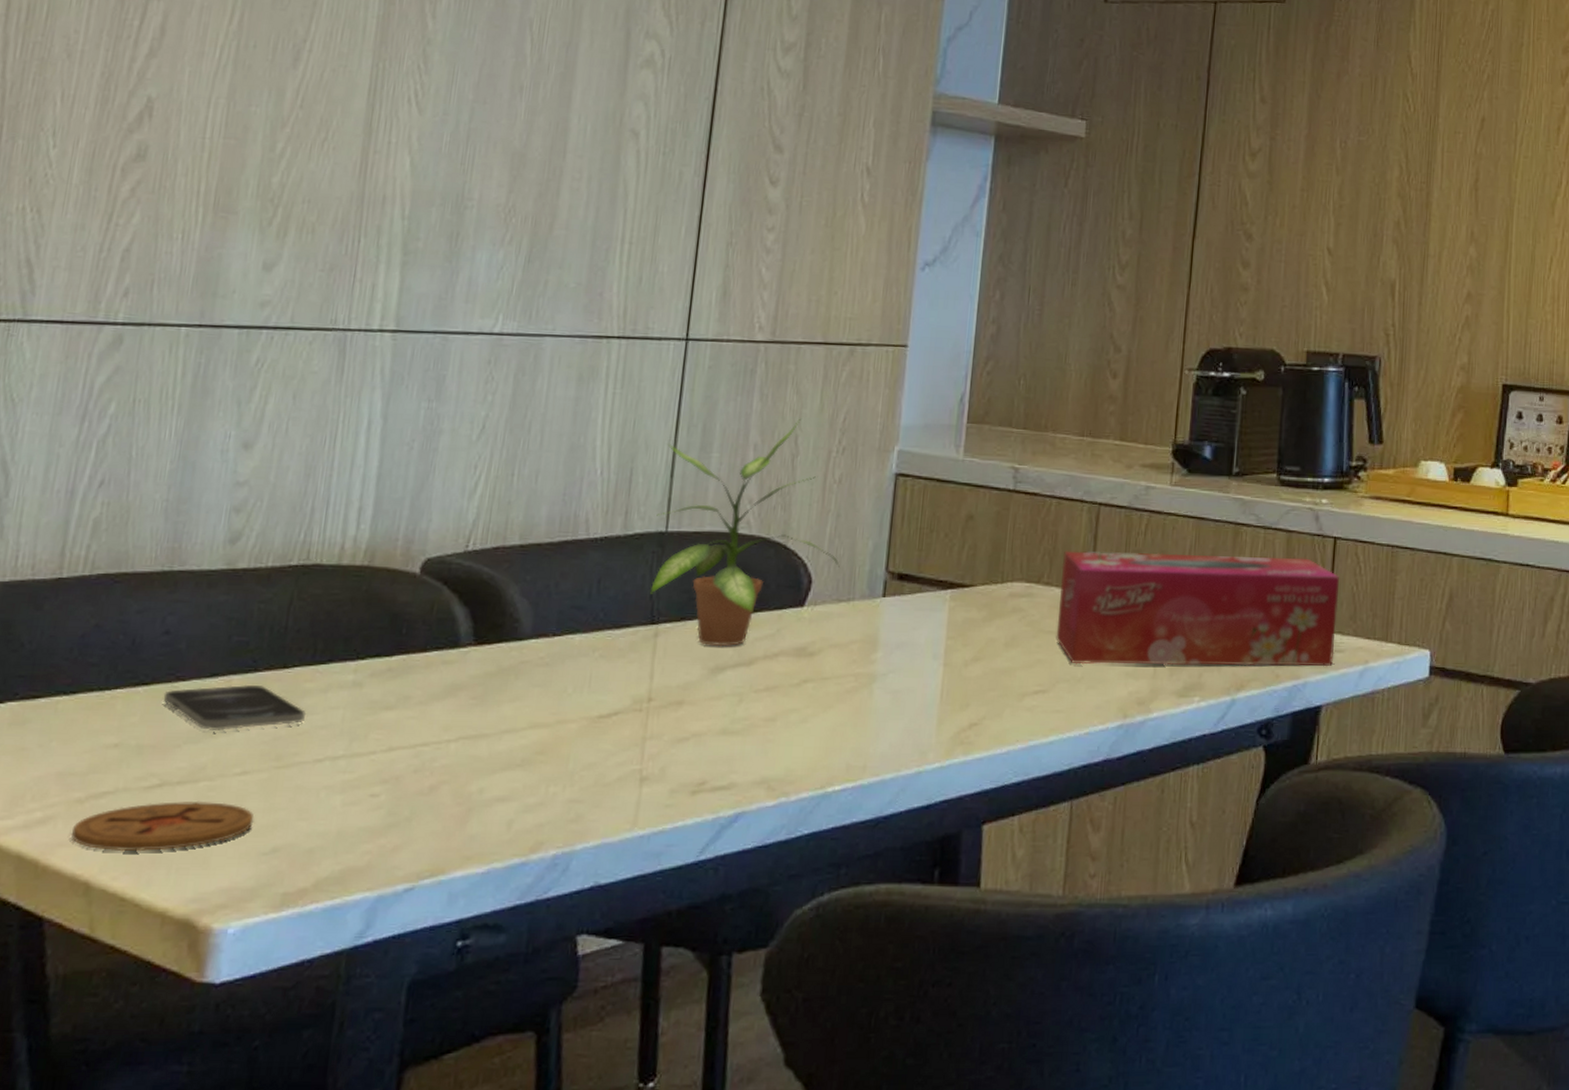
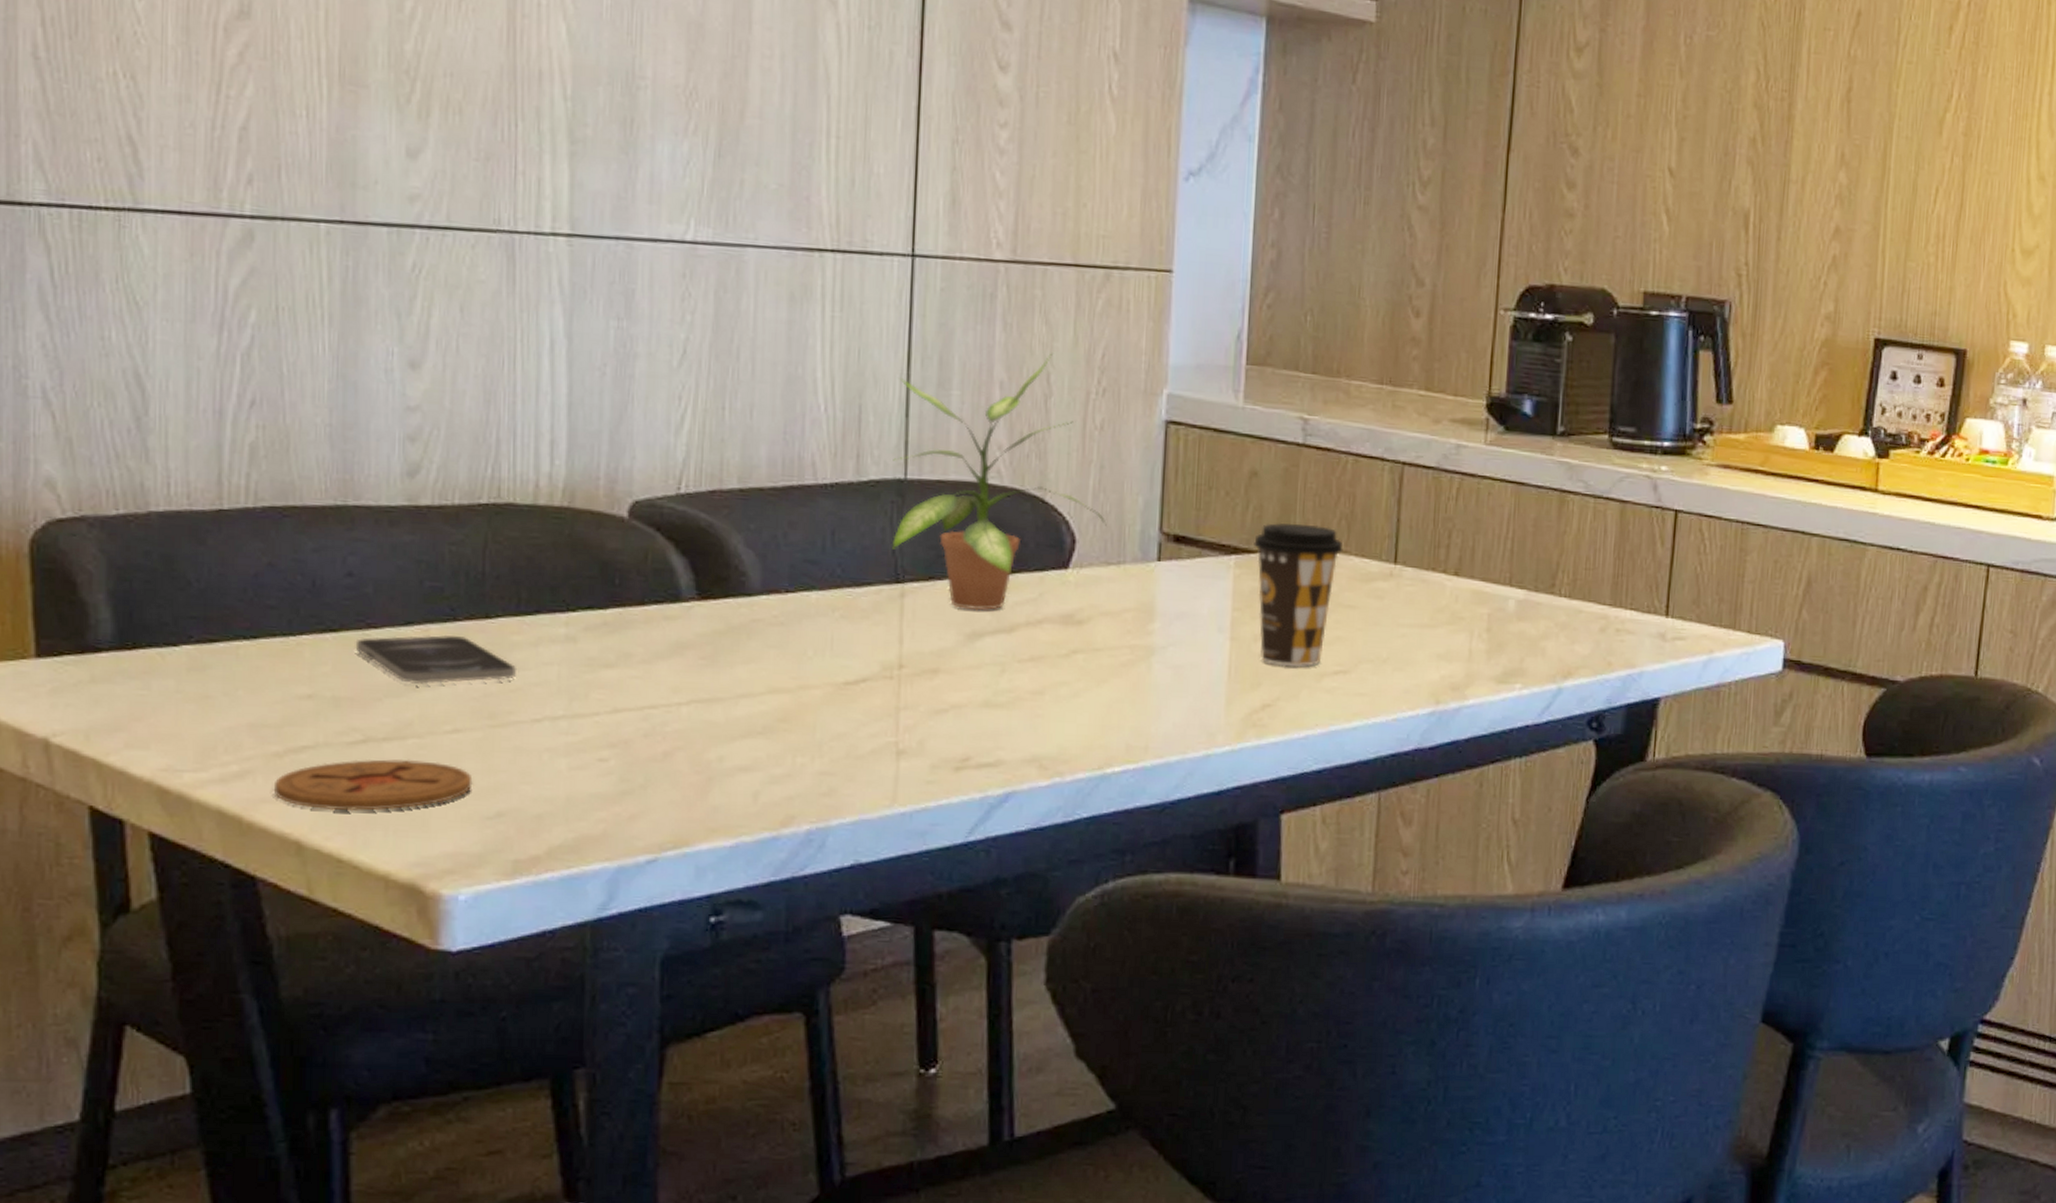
coffee cup: none [967,559,1046,689] -> present [1254,522,1343,668]
tissue box: present [1056,551,1340,667] -> none [1357,515,1682,656]

